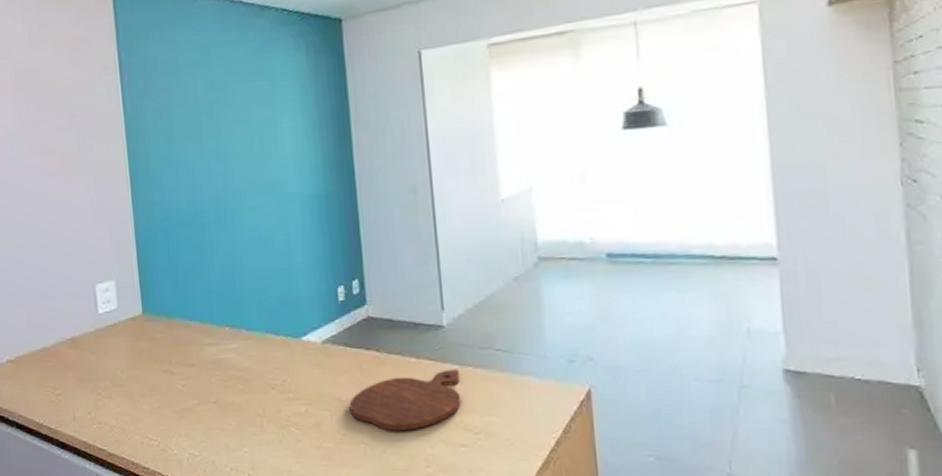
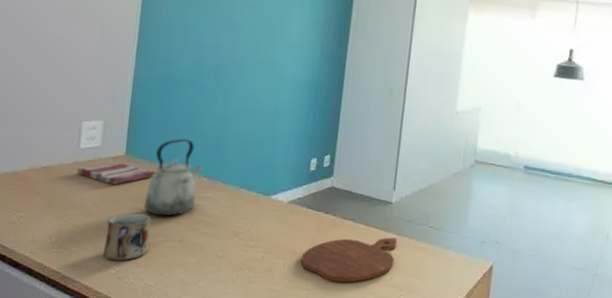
dish towel: none [100,324,177,348] -> present [77,163,157,185]
mug: none [139,376,185,431] -> present [103,212,151,261]
kettle: none [171,286,222,377] -> present [144,138,203,217]

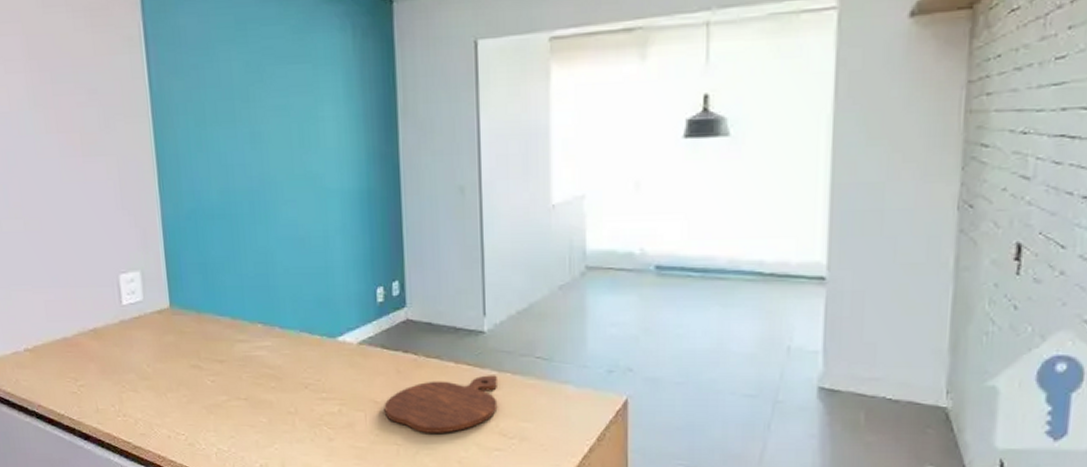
dish towel: present [77,163,157,185] -> none [124,317,207,342]
mug: present [103,212,151,261] -> none [166,371,214,426]
kettle: present [144,138,203,217] -> none [200,281,254,373]

